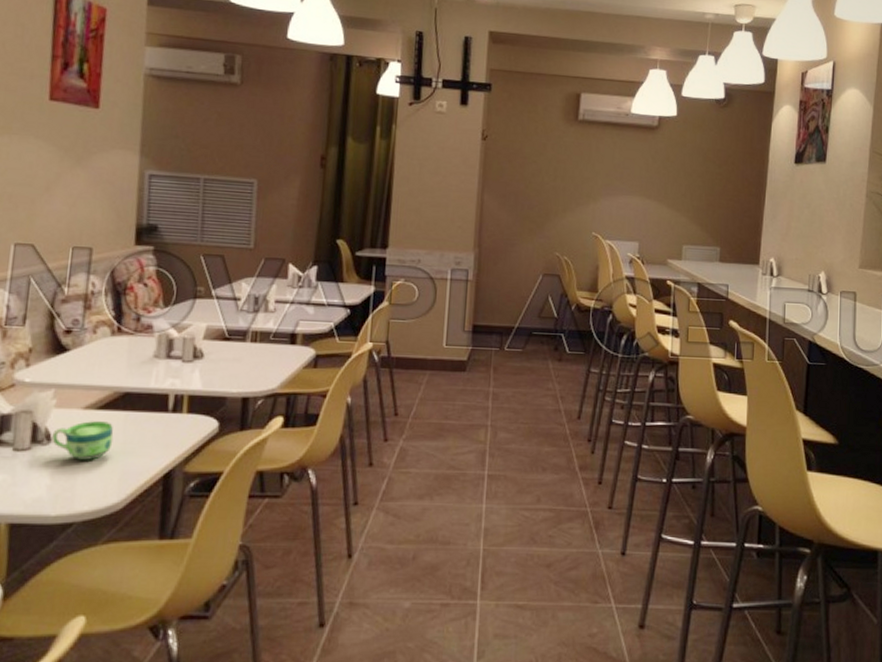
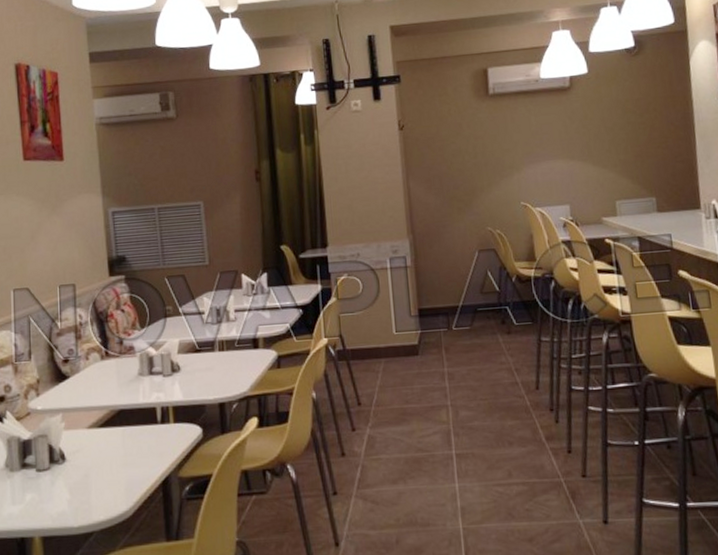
cup: present [52,421,114,460] -> none [66,438,116,474]

